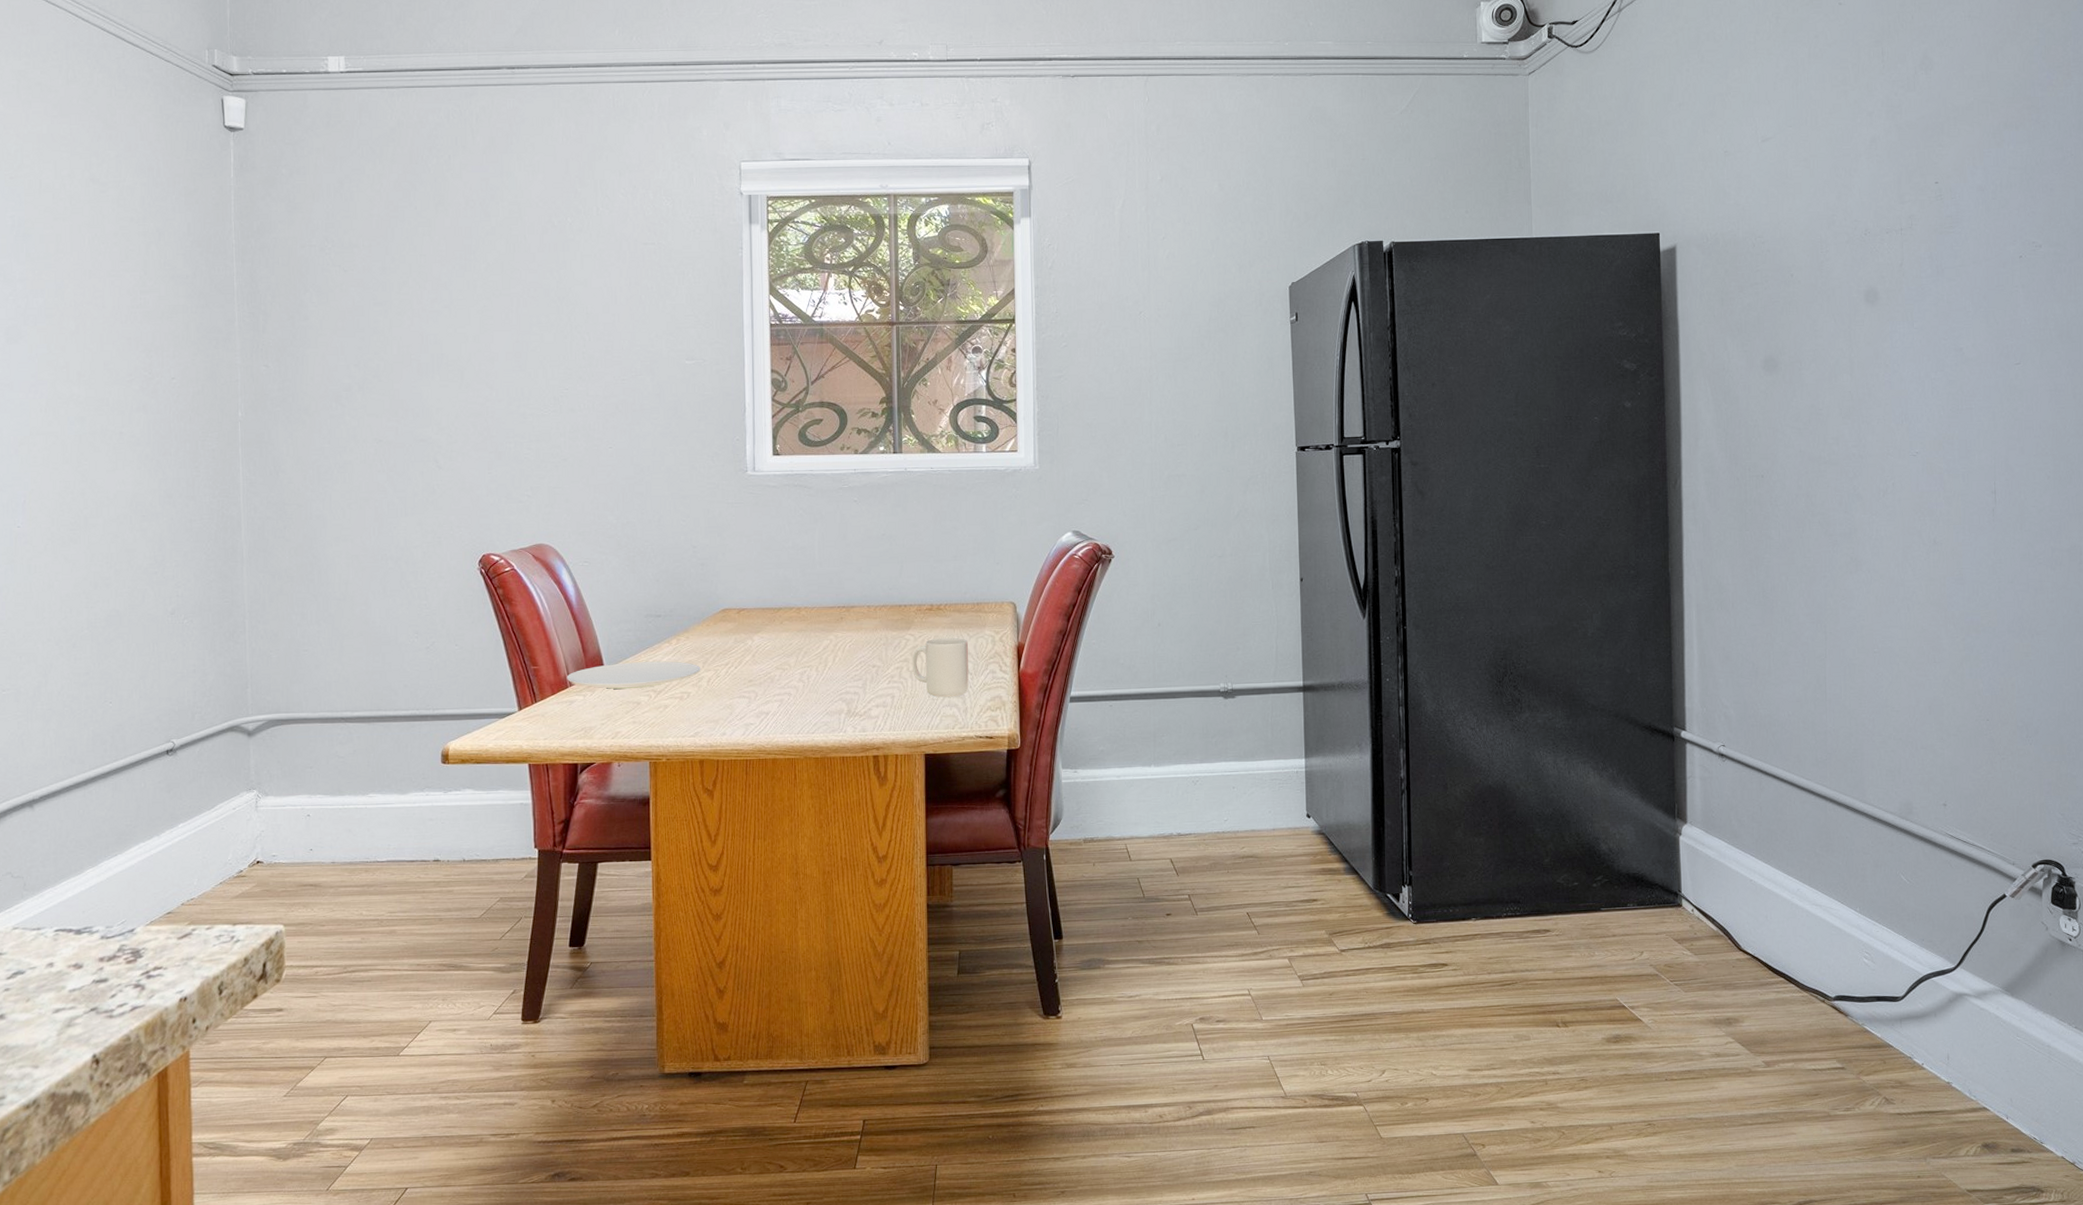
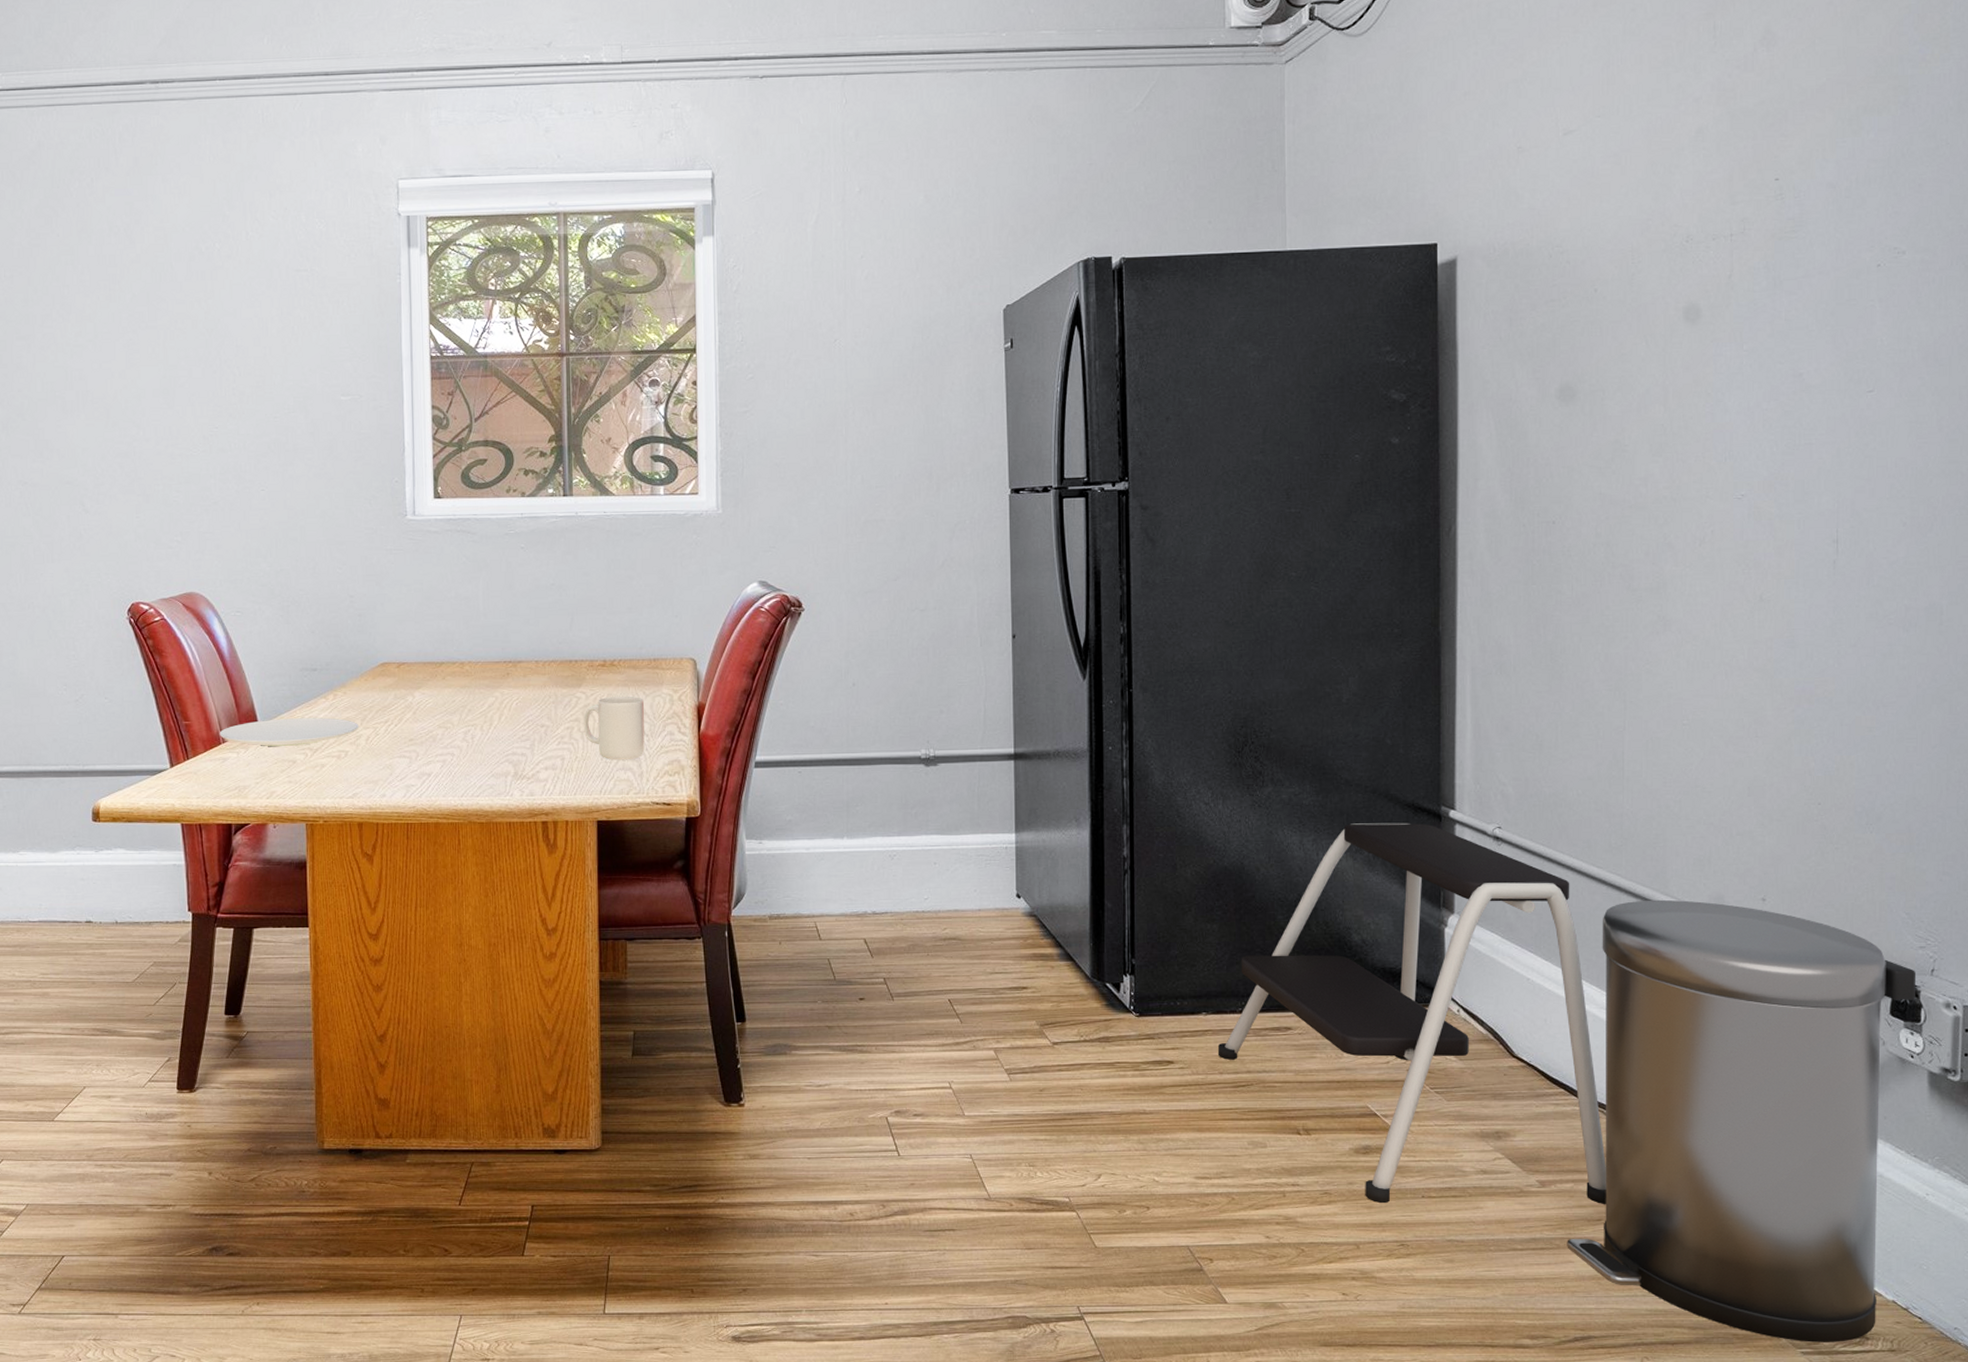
step stool: none [1486,743,1822,1088] -> present [1217,822,1606,1205]
pedal bin: none [1789,807,2071,1197] -> present [1567,899,1915,1342]

